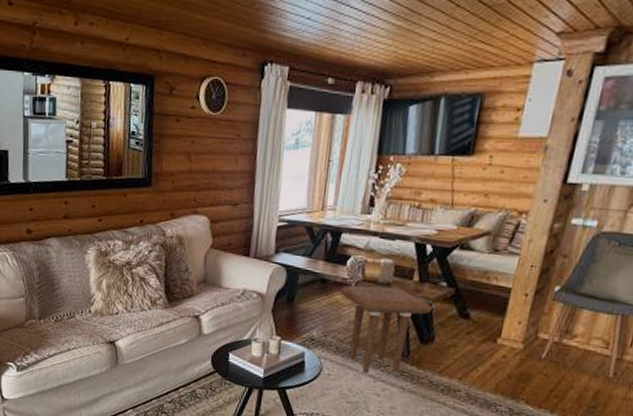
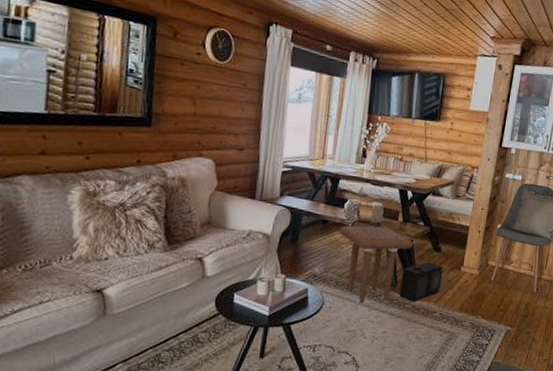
speaker: none [412,330,472,377] -> present [399,262,443,302]

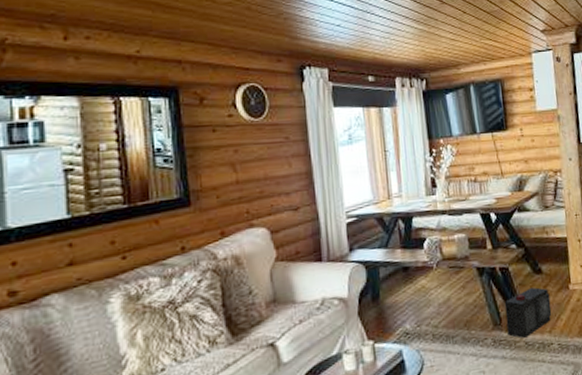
side table: present [339,226,413,305] -> none [423,259,509,355]

